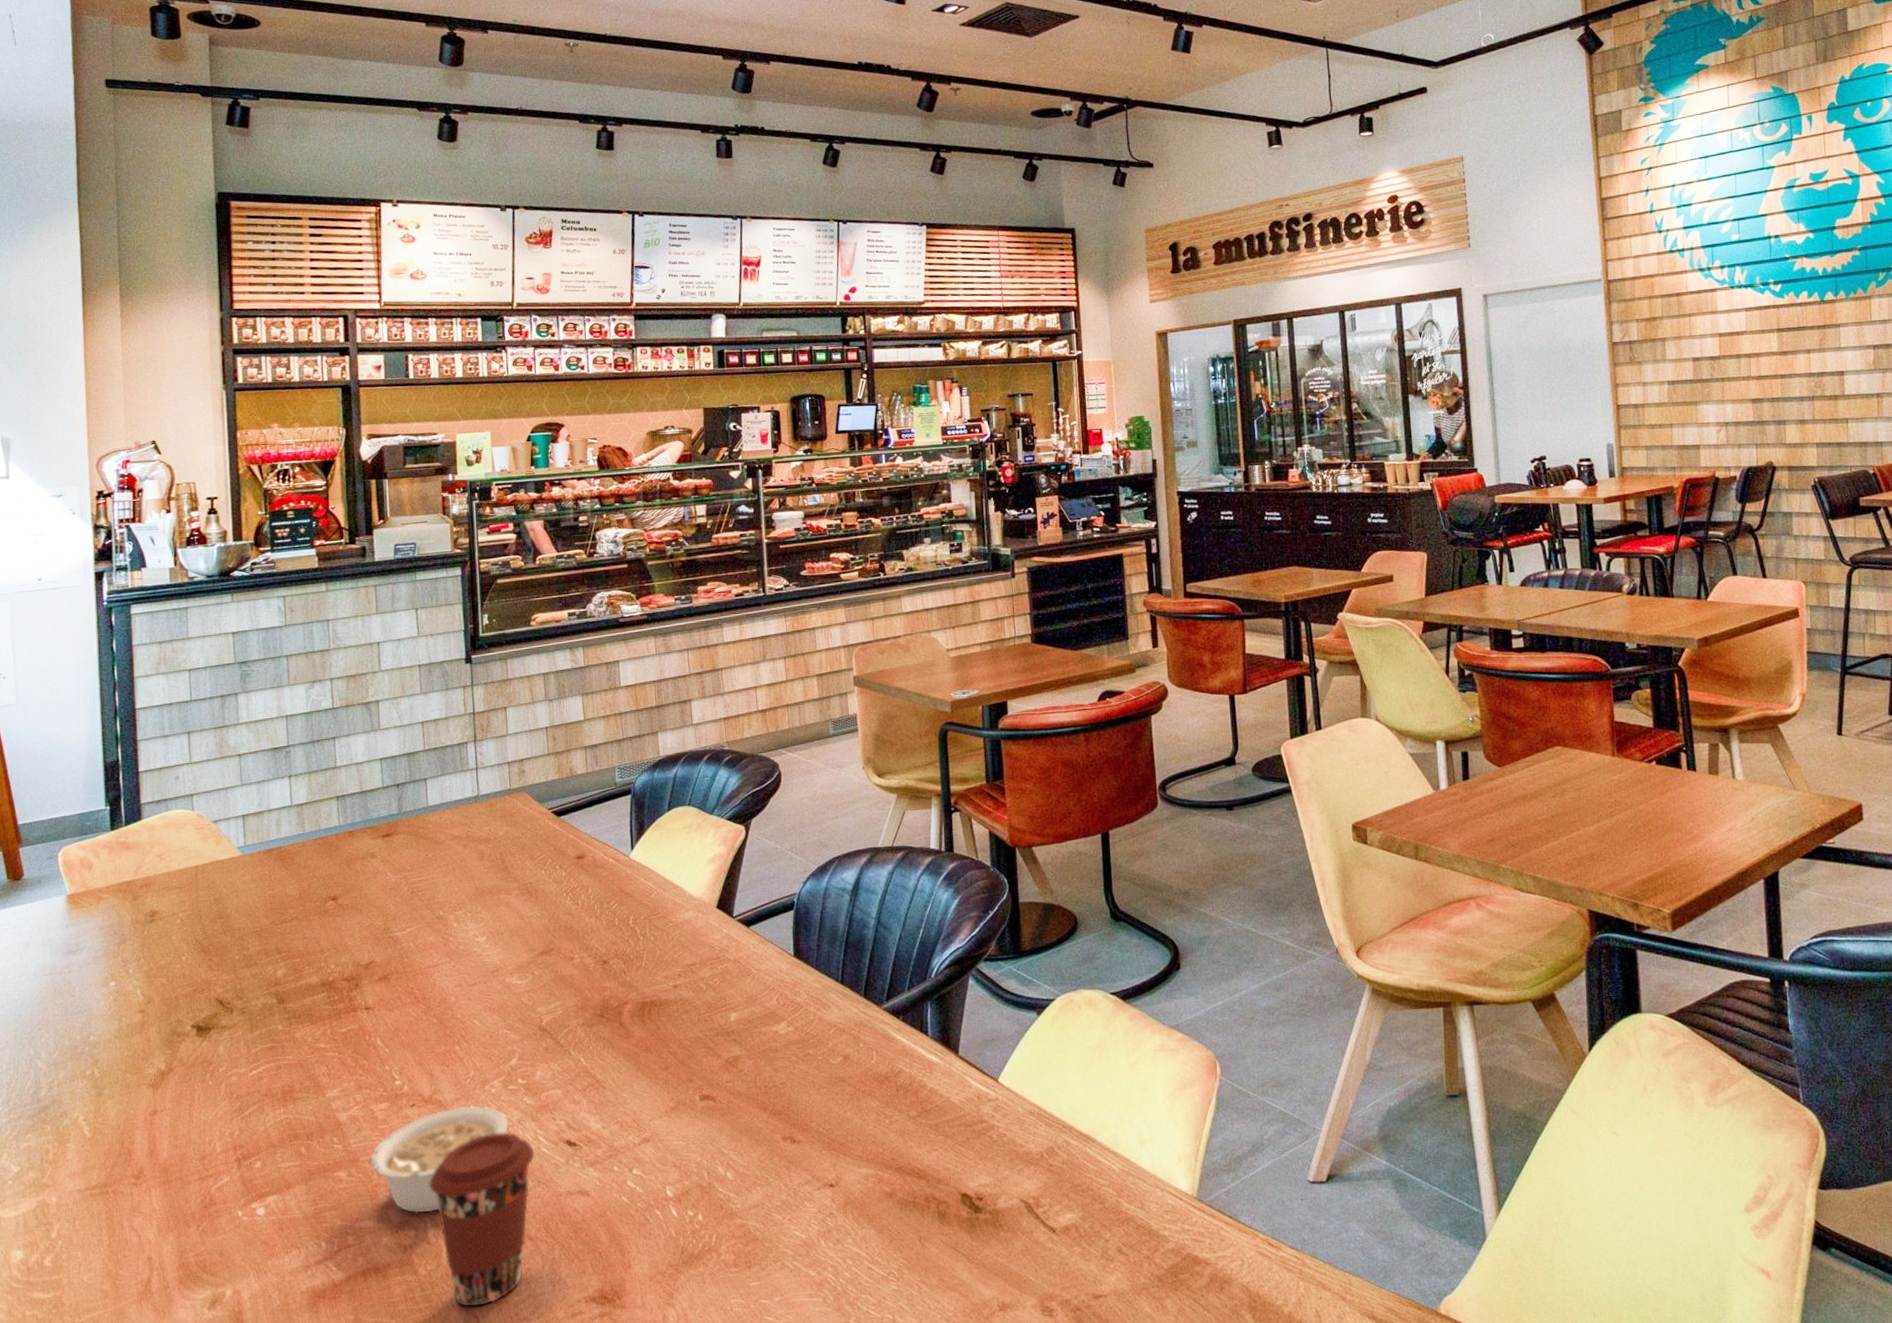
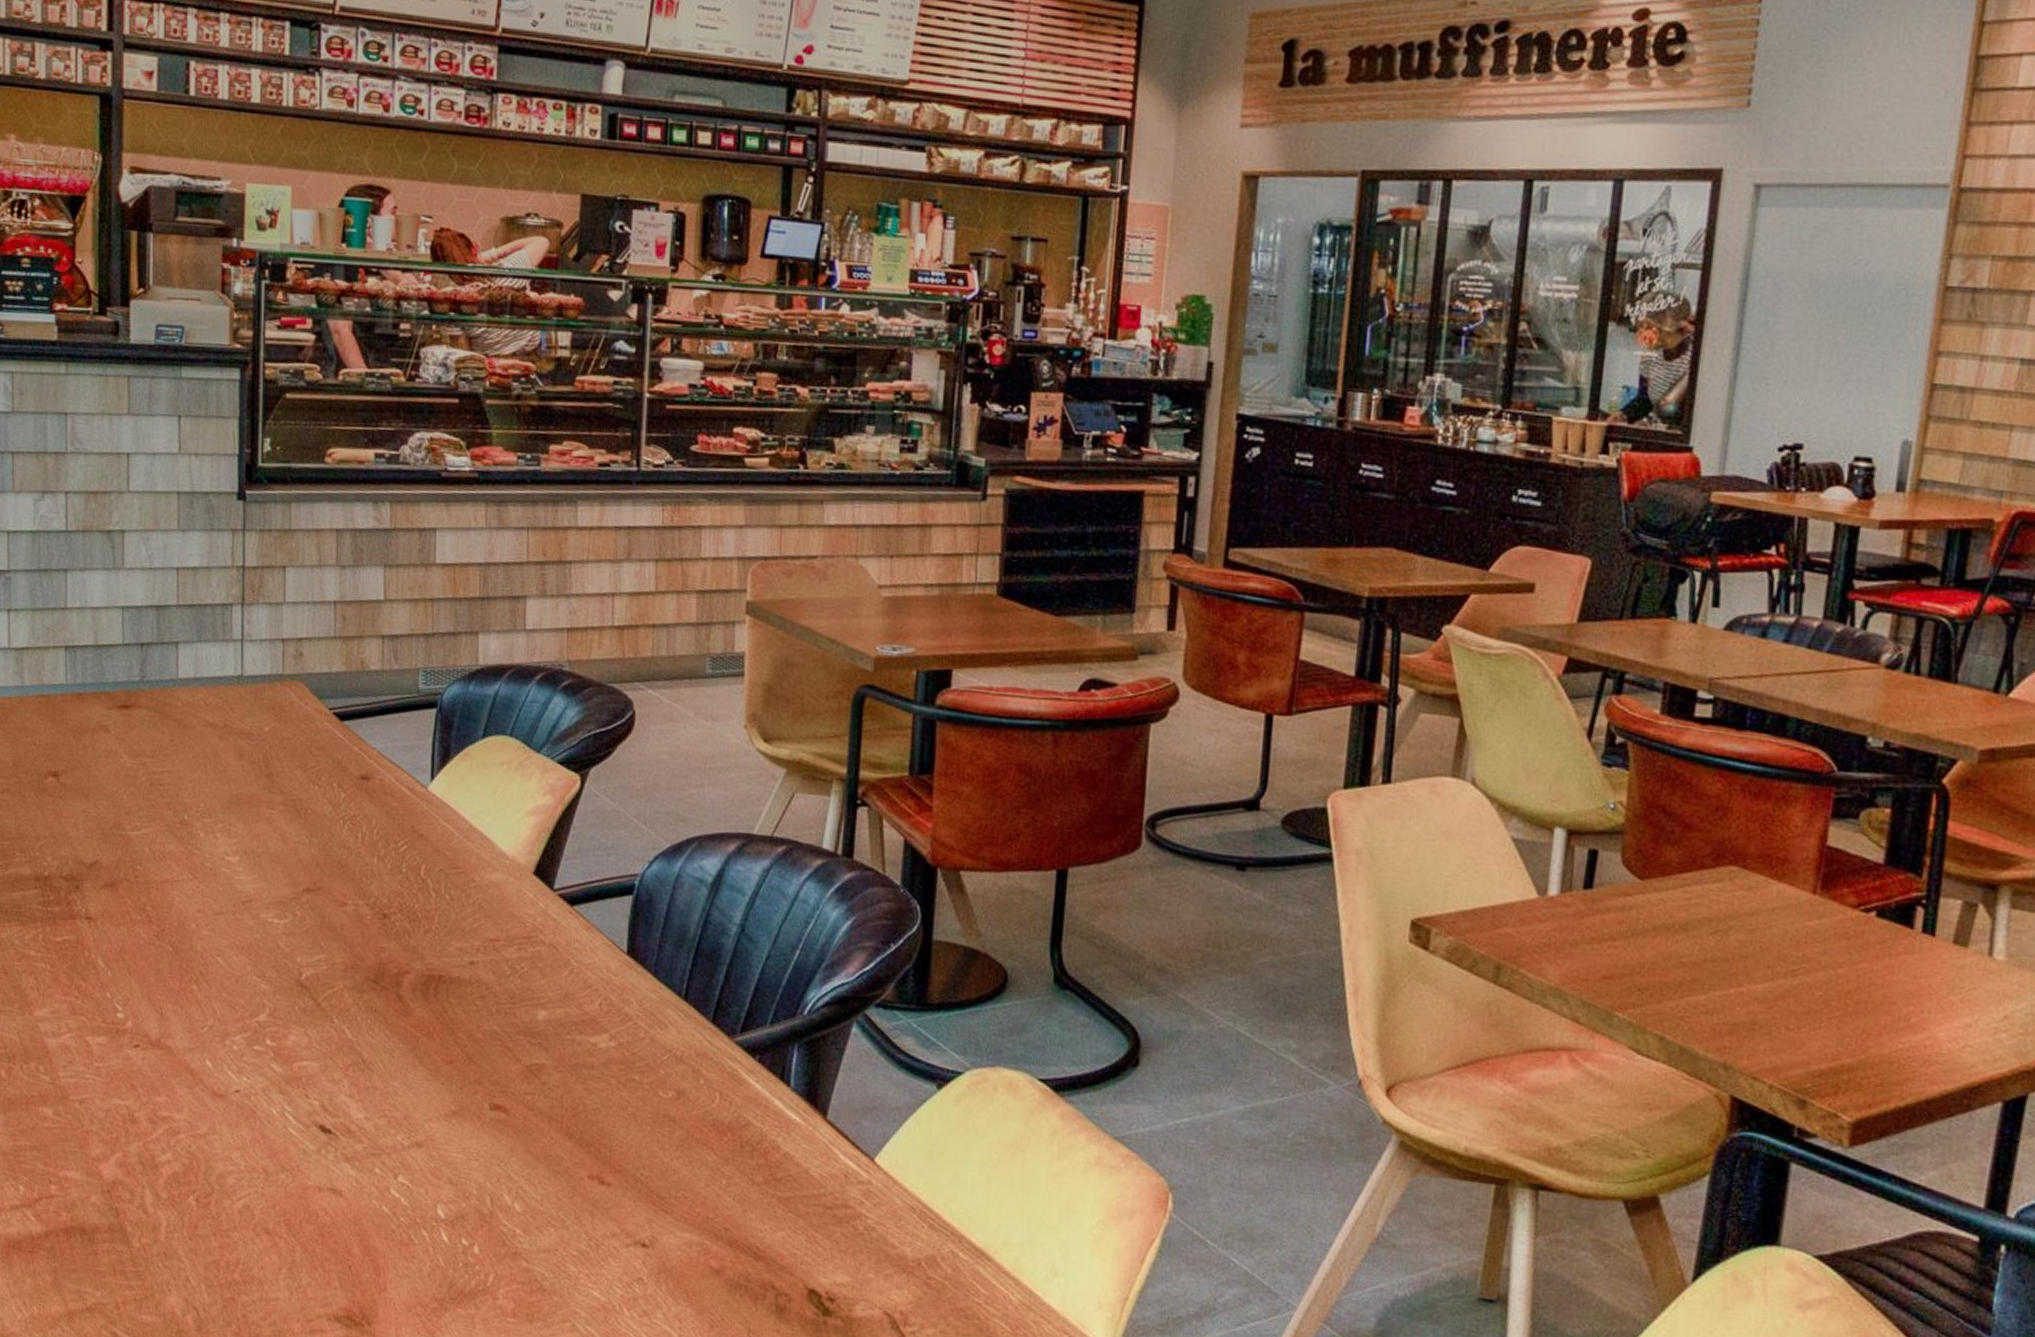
legume: present [369,1105,509,1214] -> none [81,1058,251,1177]
coffee cup: present [429,1131,535,1307] -> none [150,1098,280,1299]

